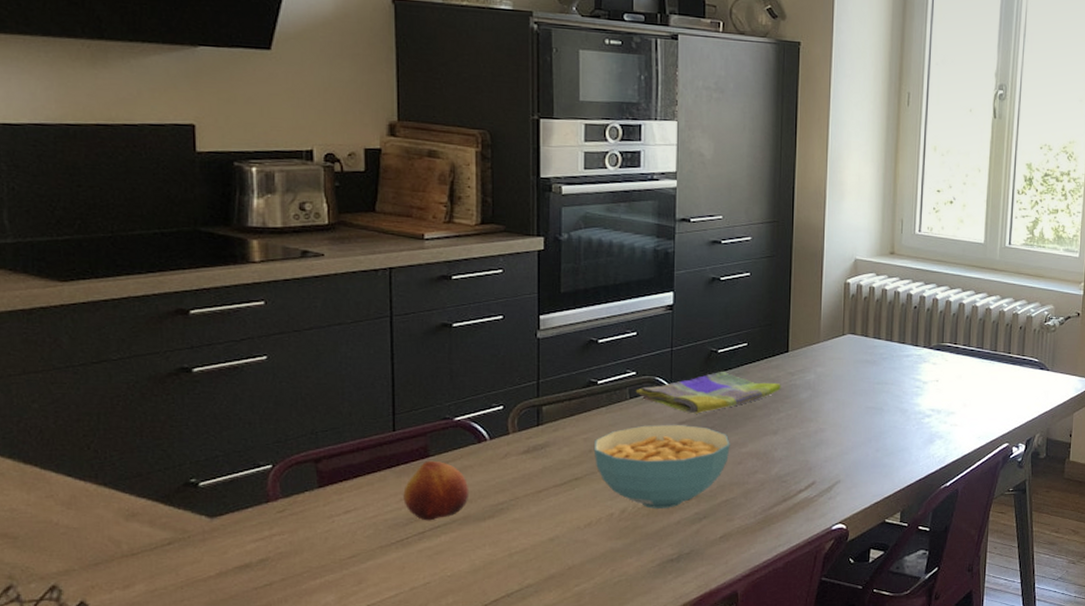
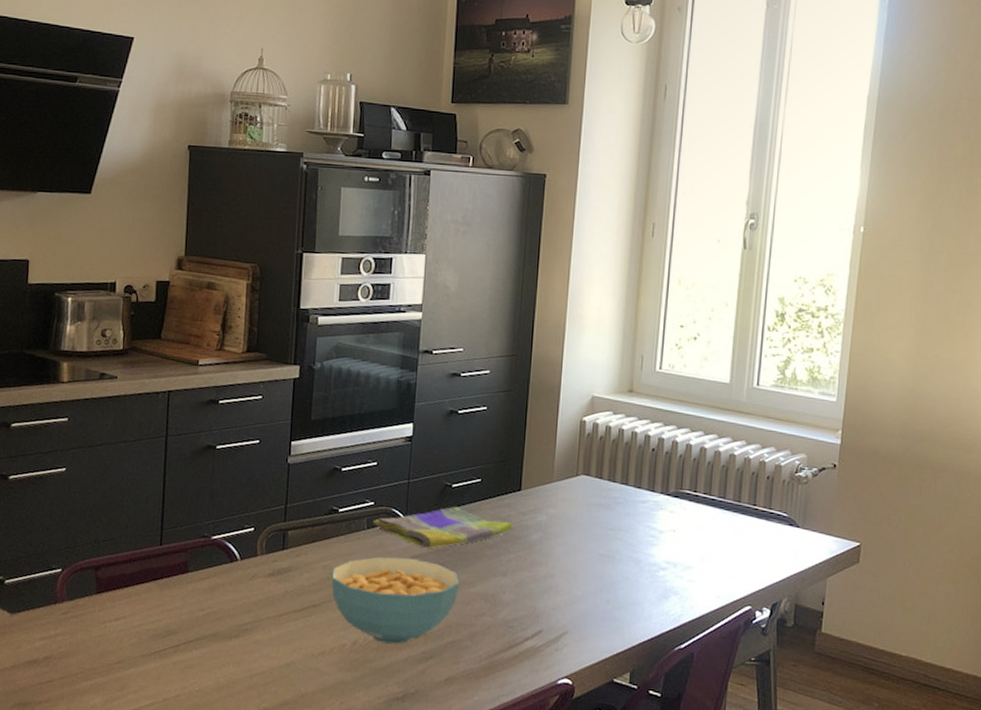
fruit: present [403,460,470,521] -> none [164,576,220,635]

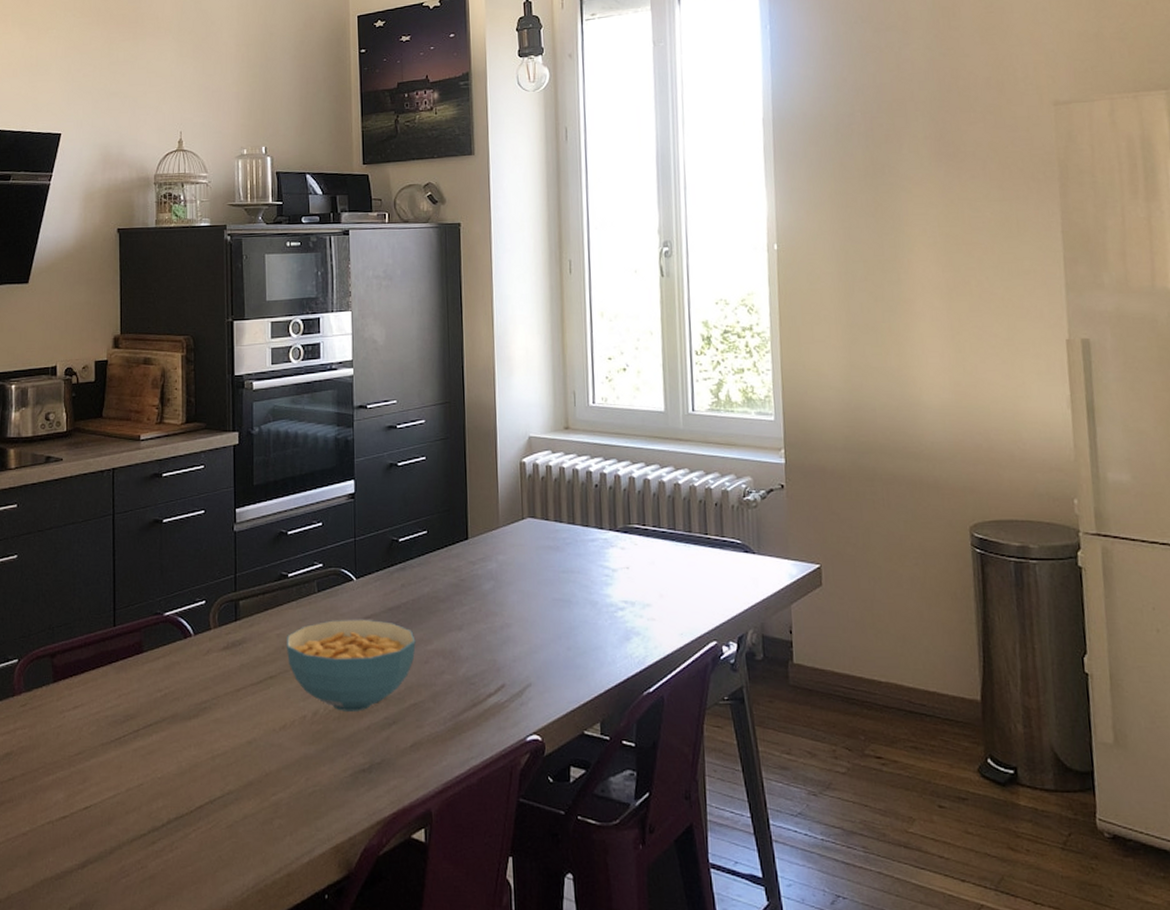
dish towel: present [372,507,512,549] -> none [322,562,463,608]

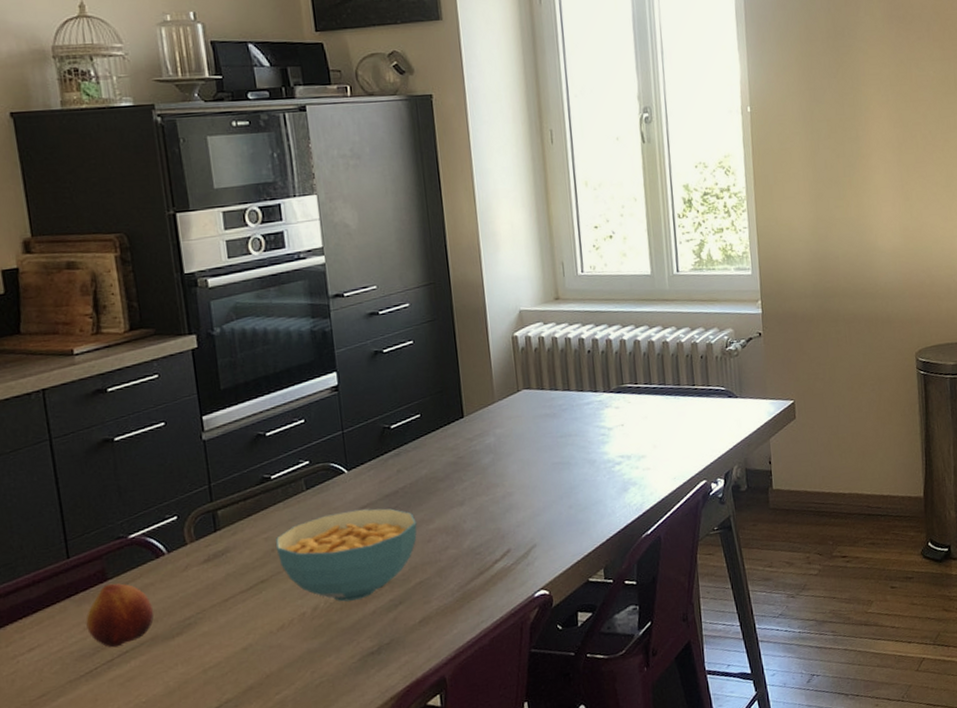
fruit: none [121,656,177,719] -> present [86,583,154,648]

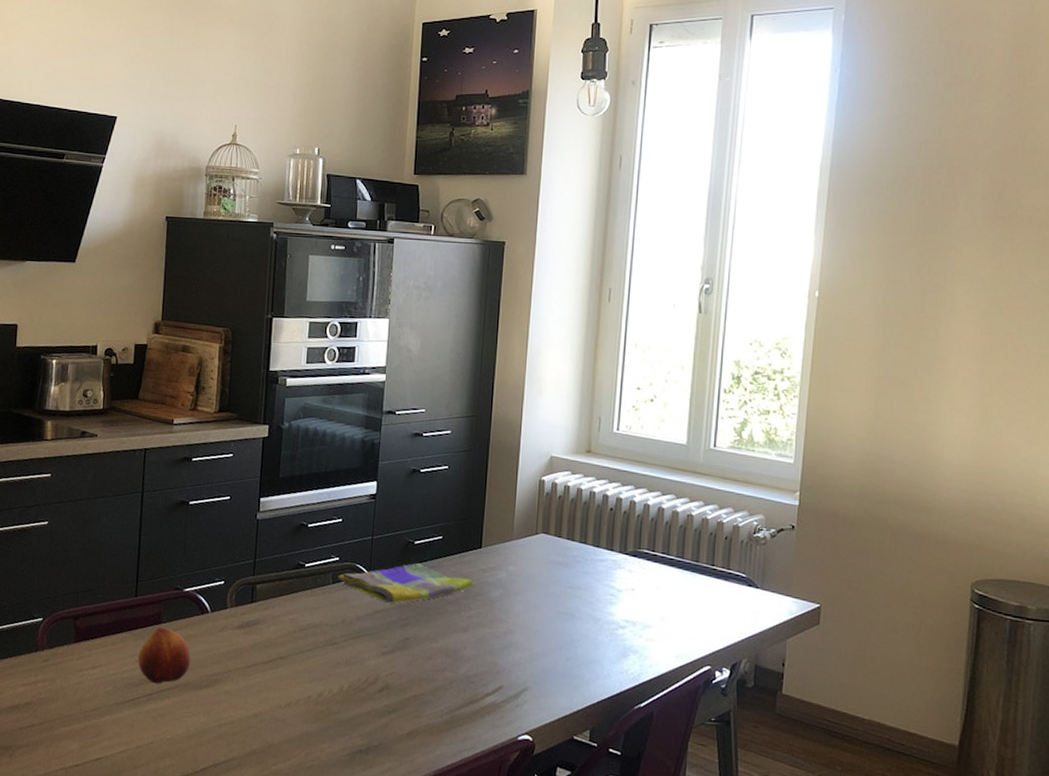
cereal bowl: present [275,508,417,602] -> none [297,611,422,697]
dish towel: none [311,447,461,497] -> present [337,563,473,604]

